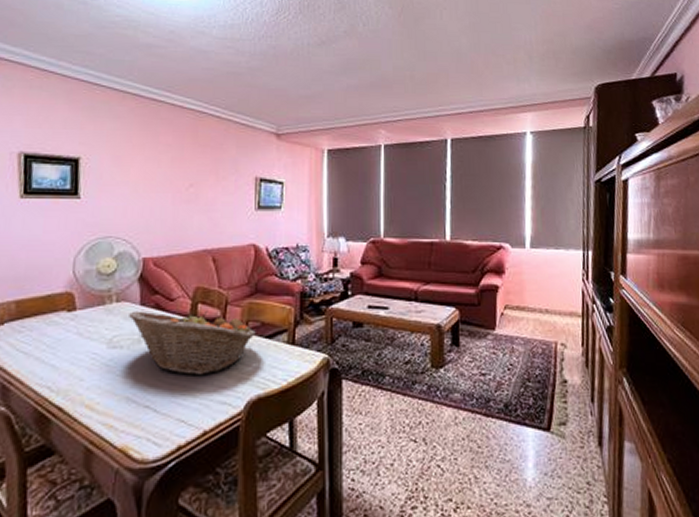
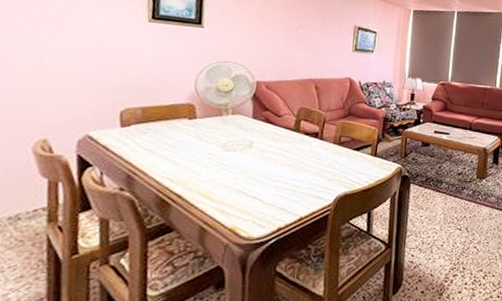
fruit basket: present [129,309,256,376] -> none [242,122,347,176]

